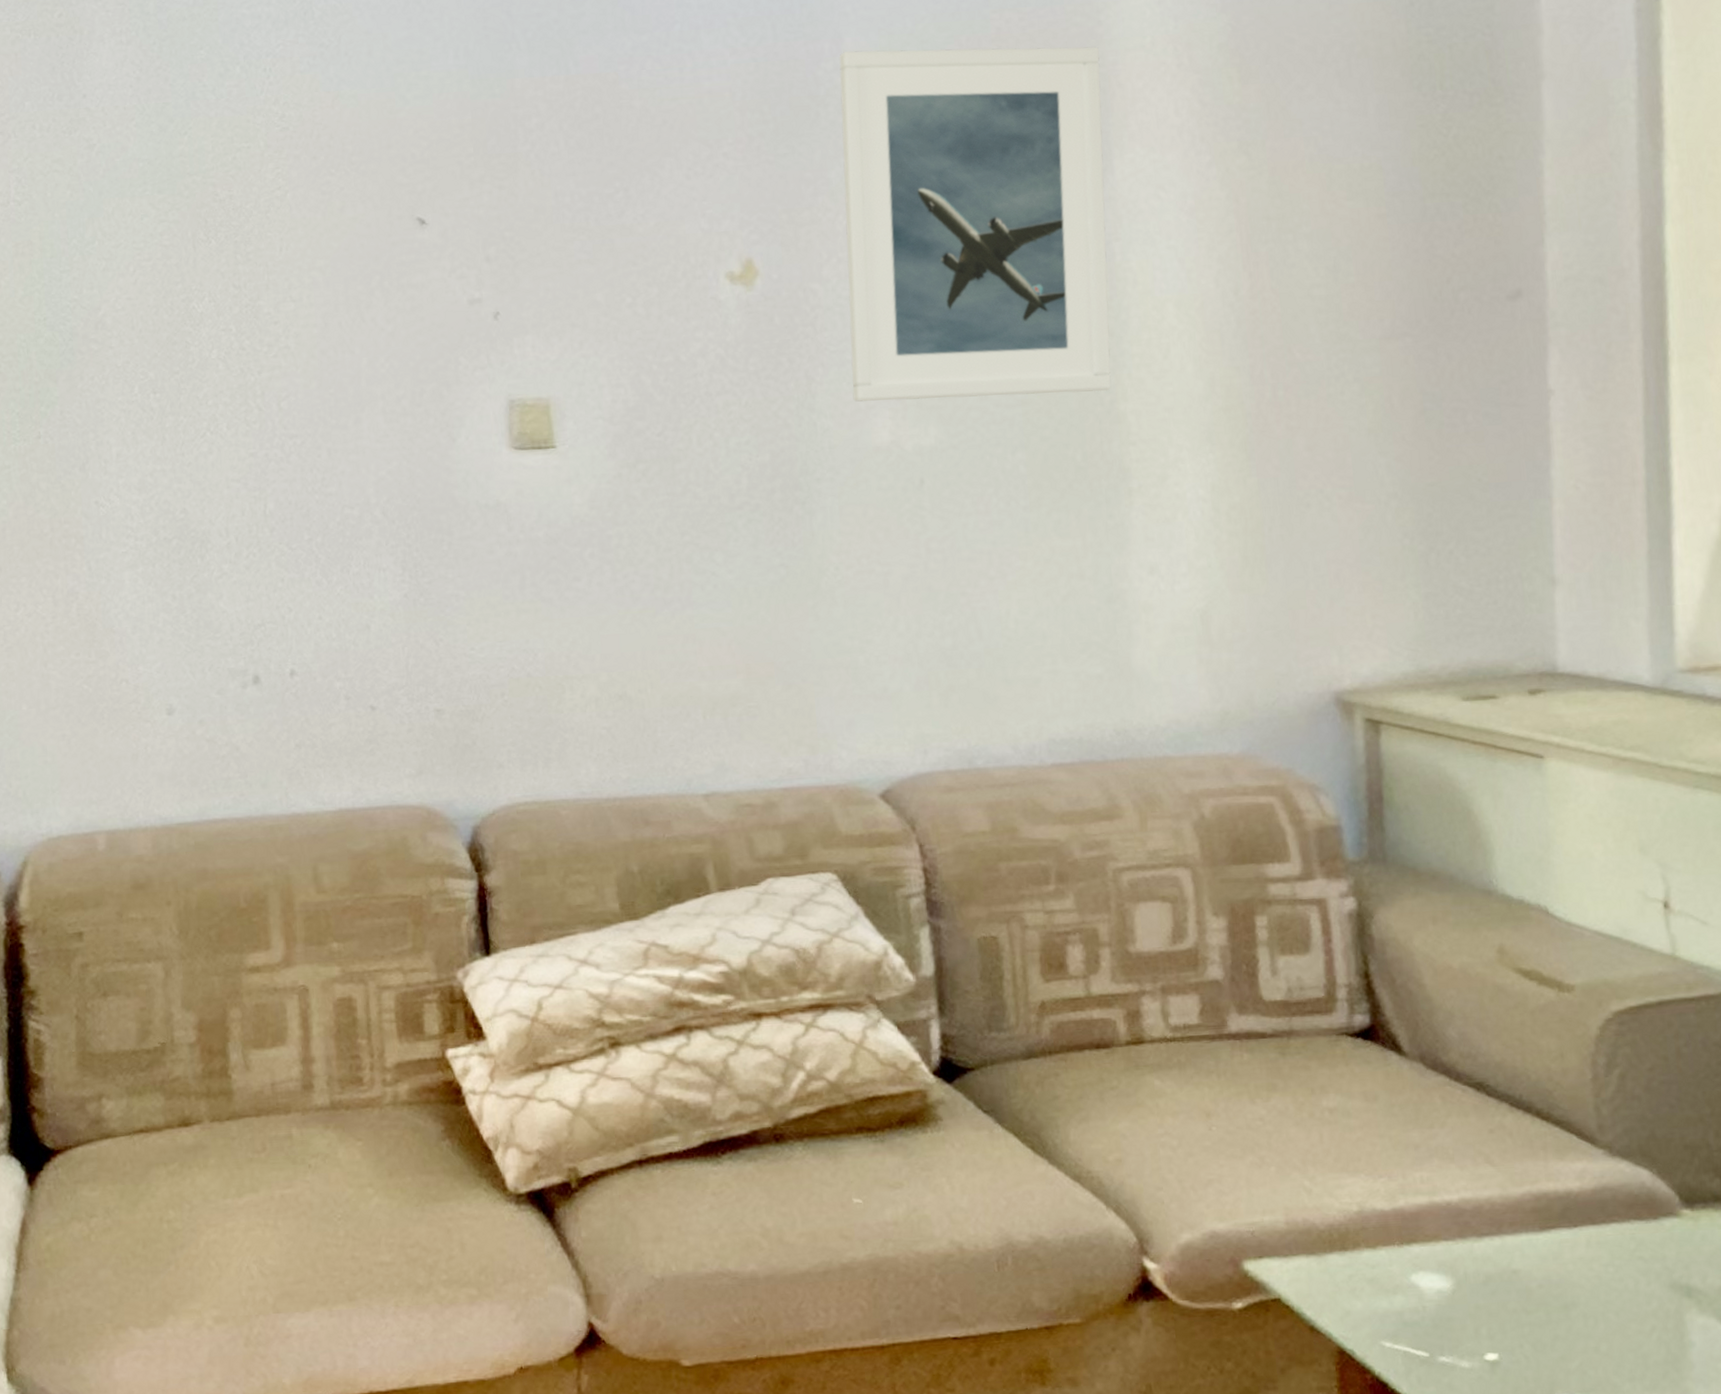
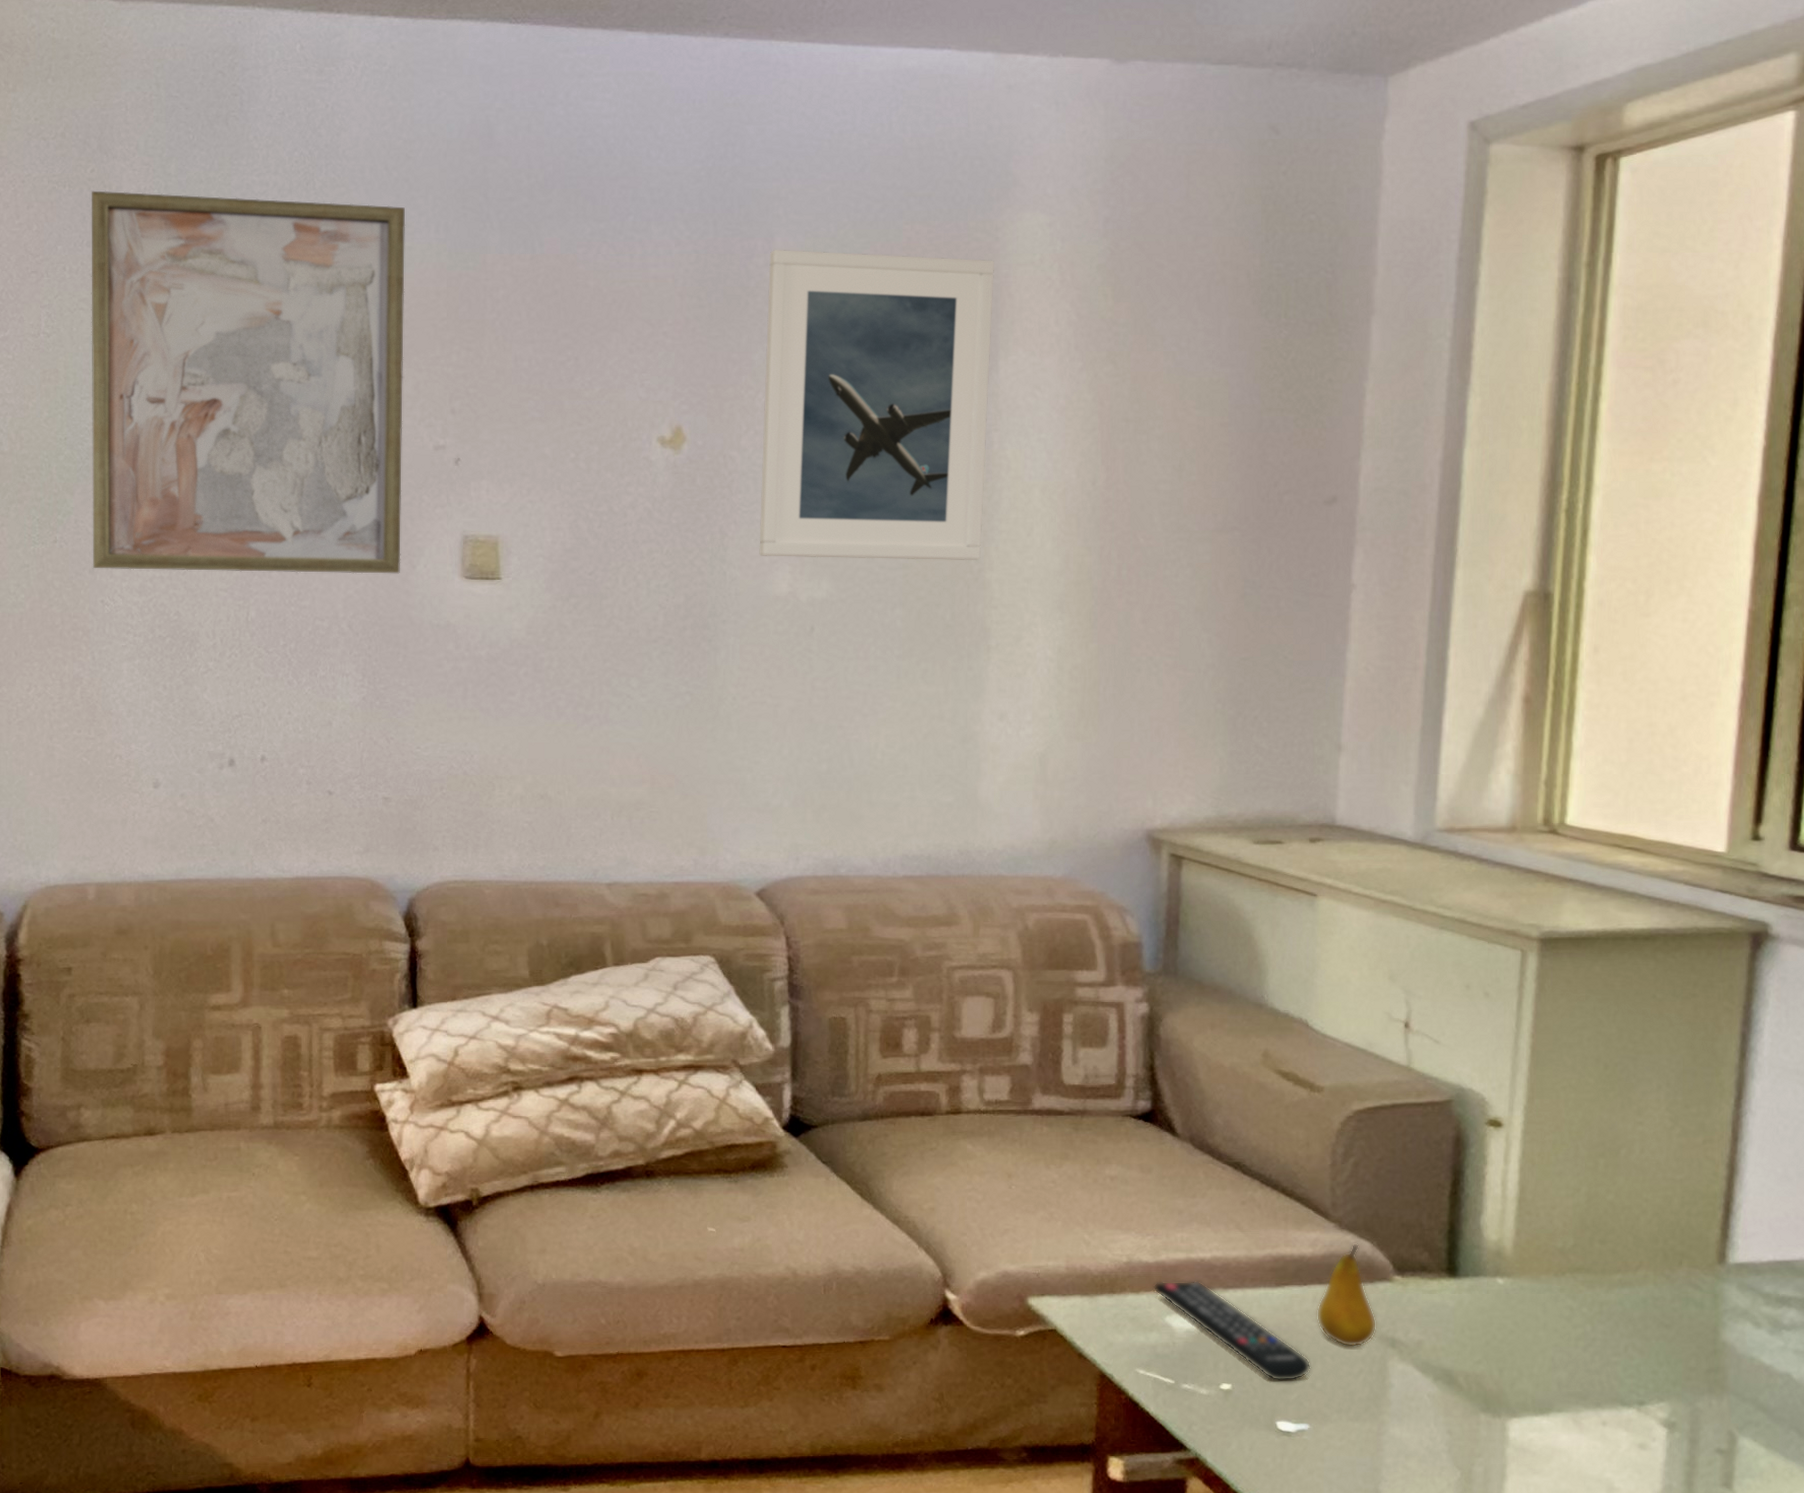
wall art: none [60,31,439,466] -> present [91,190,406,574]
remote control: none [1392,1228,1593,1347] -> present [1153,1280,1311,1381]
fruit: none [1592,1172,1668,1300] -> present [1316,1243,1377,1347]

